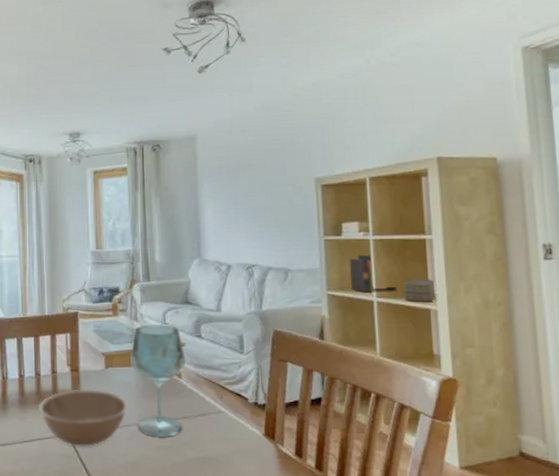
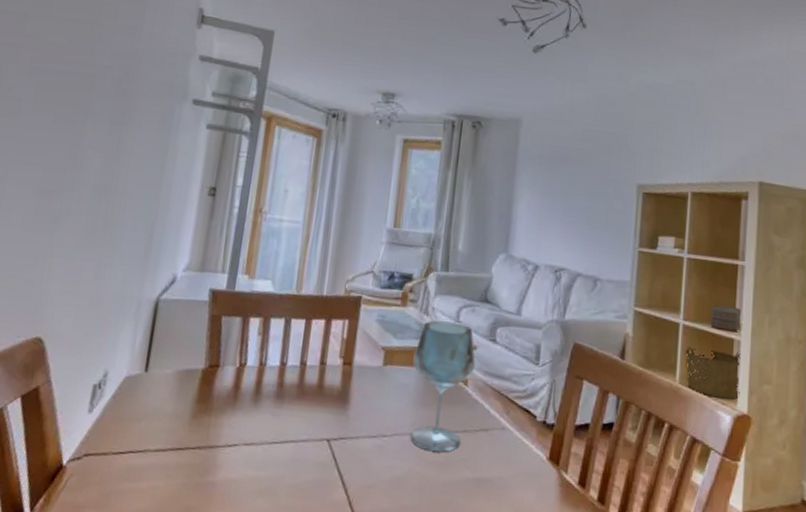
bowl: present [38,389,129,446] -> none [297,386,404,455]
books: present [350,254,397,293] -> none [659,272,704,317]
basket: none [382,320,443,365] -> present [685,347,741,400]

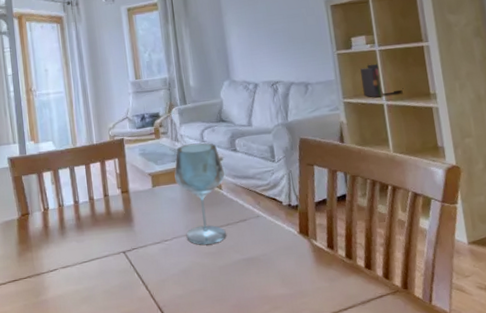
books: none [659,272,704,317] -> present [360,64,403,98]
basket: present [685,347,741,400] -> none [393,117,447,158]
decorative box: present [710,305,742,331] -> none [408,81,436,102]

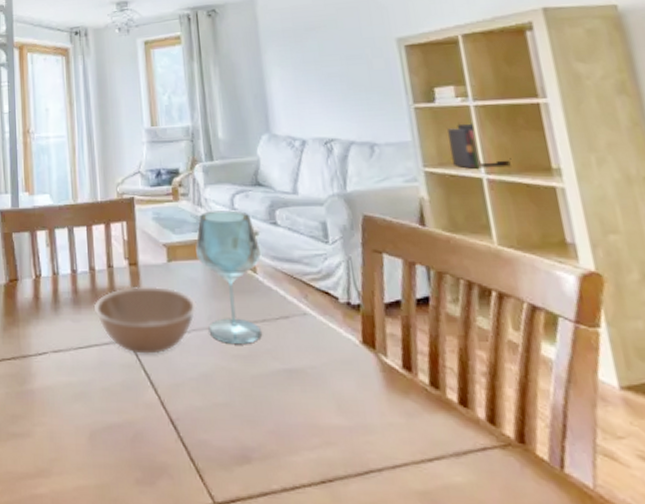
bowl: none [94,207,177,261] -> present [93,286,197,354]

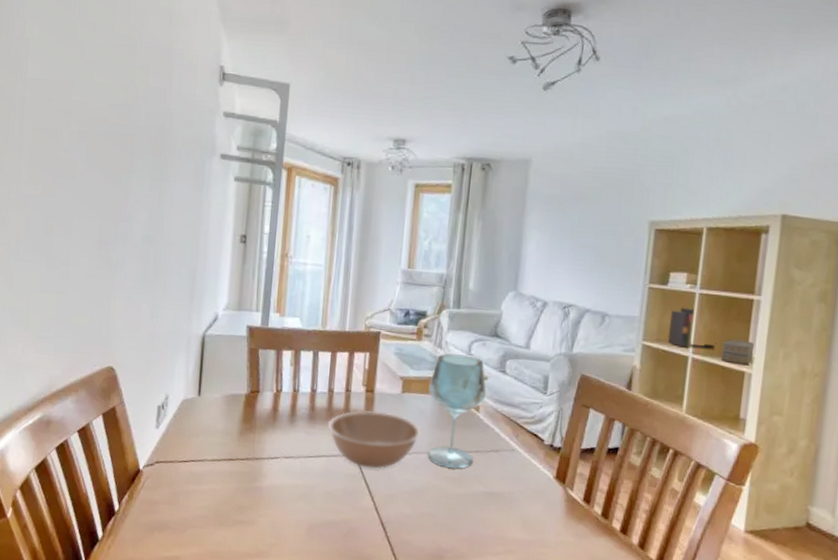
decorative box: none [517,150,561,179] -> present [720,339,755,364]

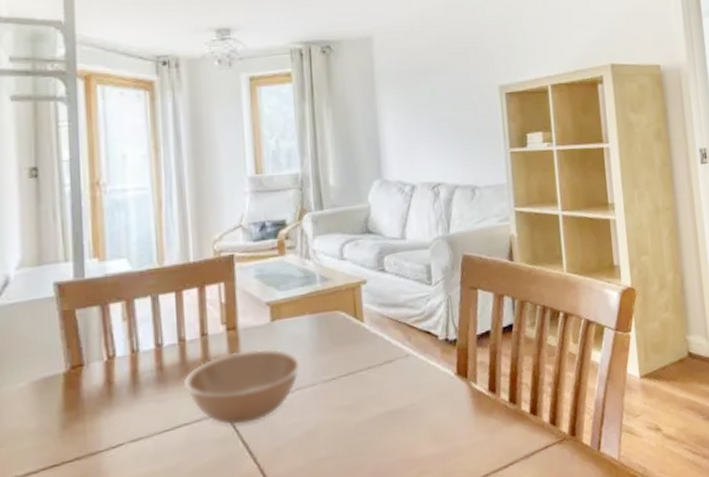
wine glass: present [428,353,486,469] -> none [302,260,368,397]
books: present [668,307,715,351] -> none [535,166,580,207]
decorative box: present [720,339,755,364] -> none [585,188,614,213]

